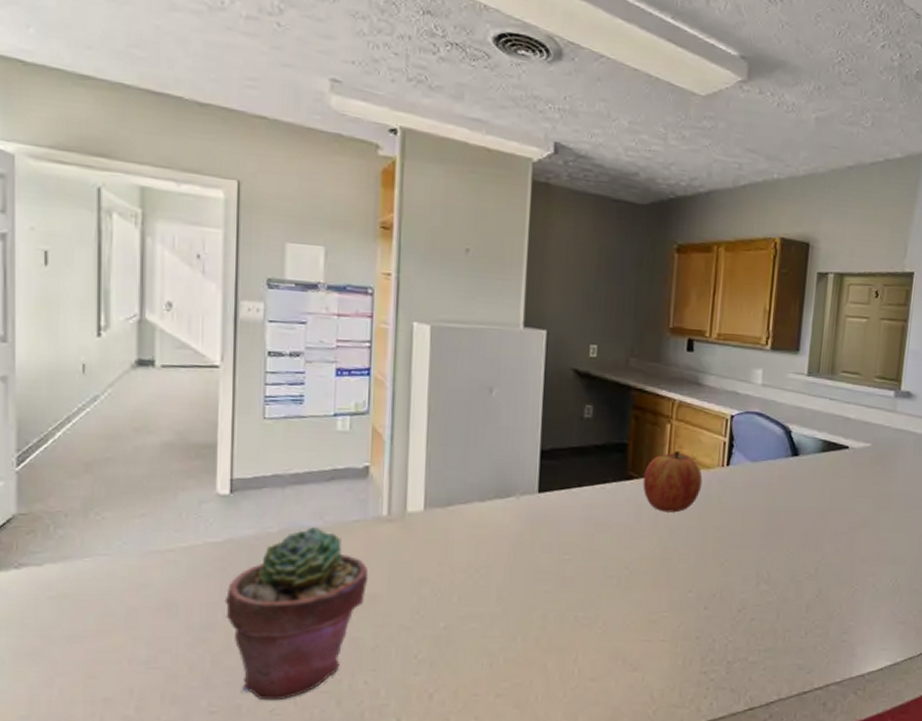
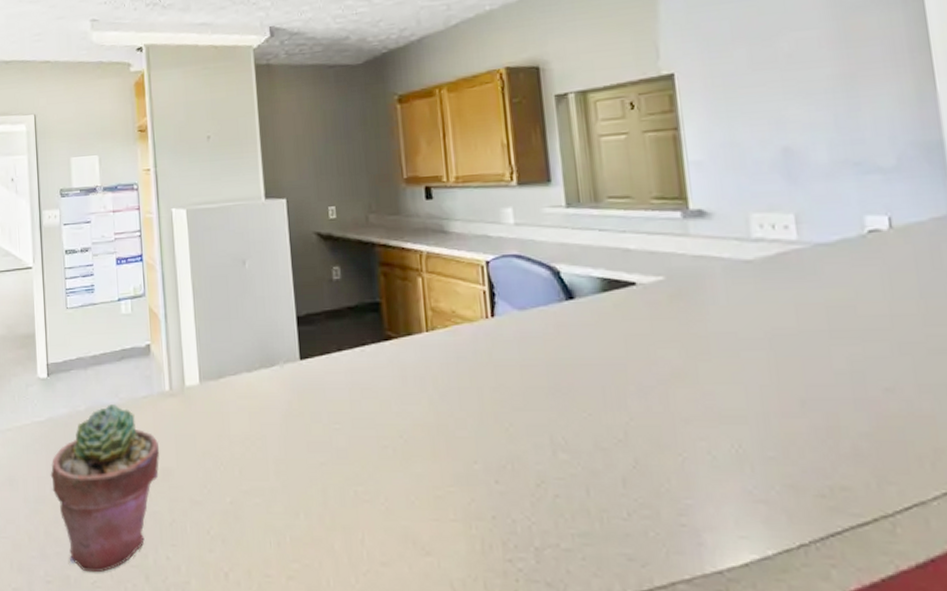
apple: present [642,450,703,513] -> none [402,305,468,373]

